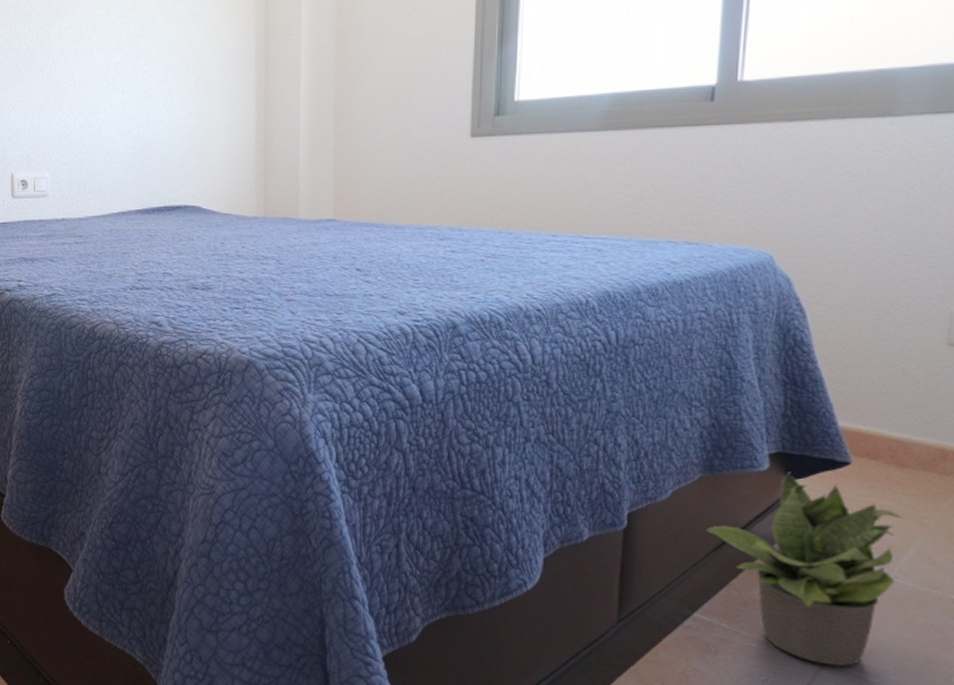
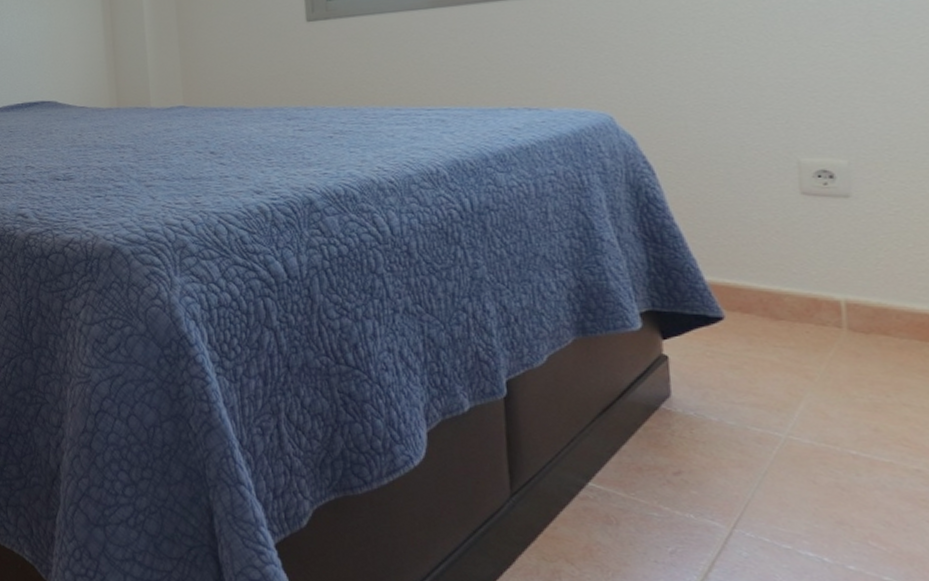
potted plant: present [705,472,903,667] -> none [587,330,790,533]

